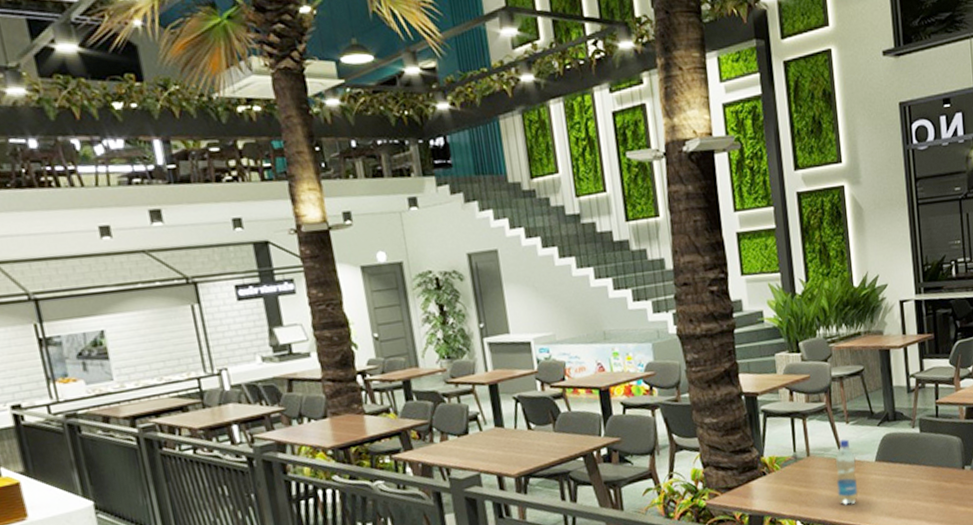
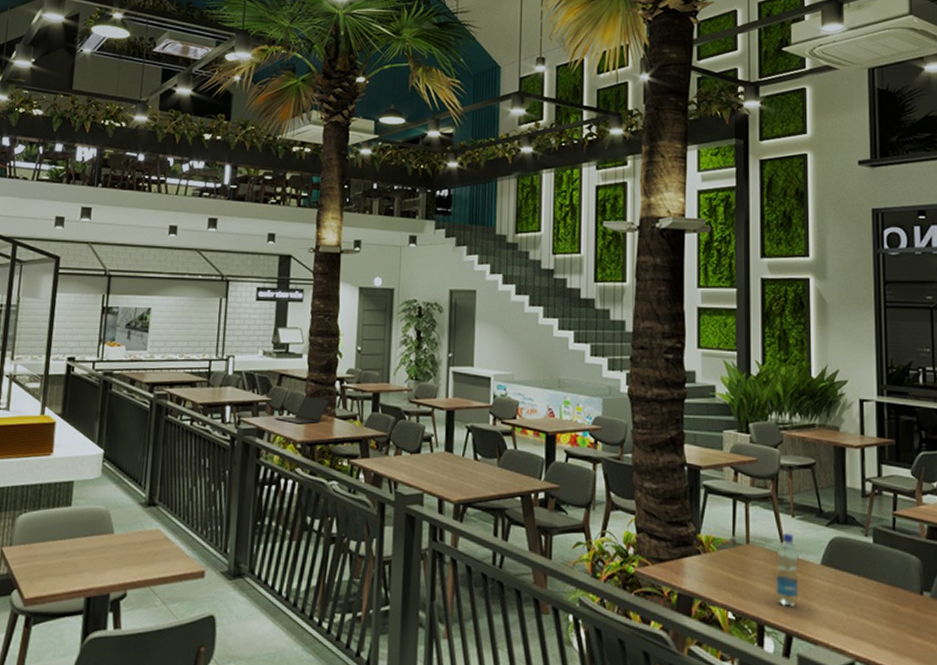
laptop: none [293,396,355,431] -> present [274,396,330,425]

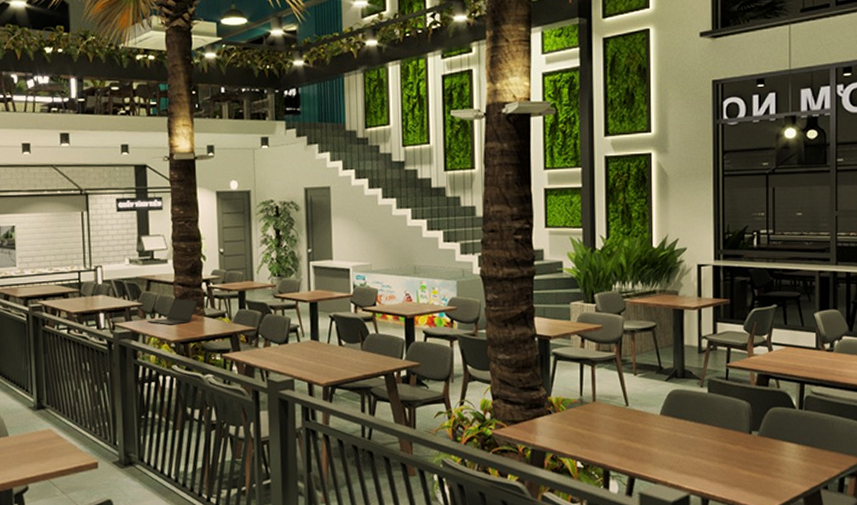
bottle: present [775,533,799,608] -> none [619,390,640,454]

